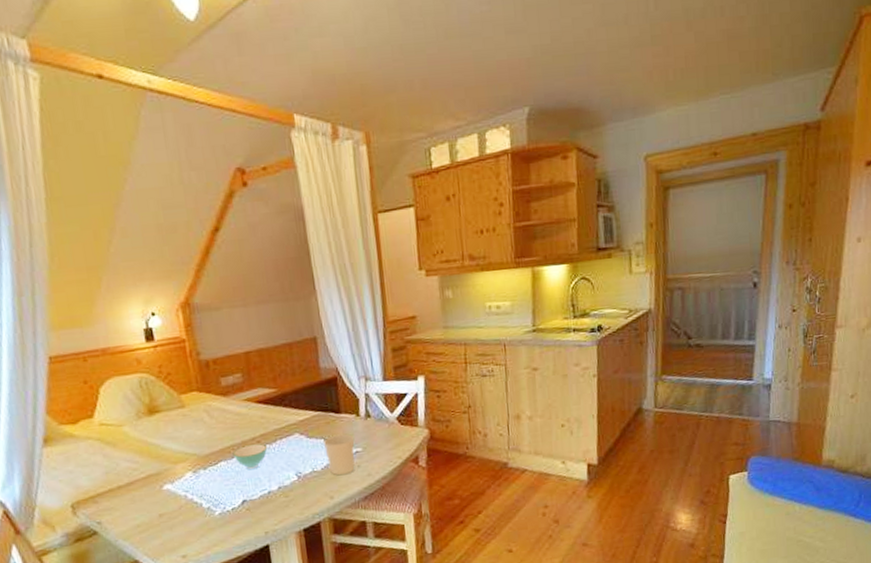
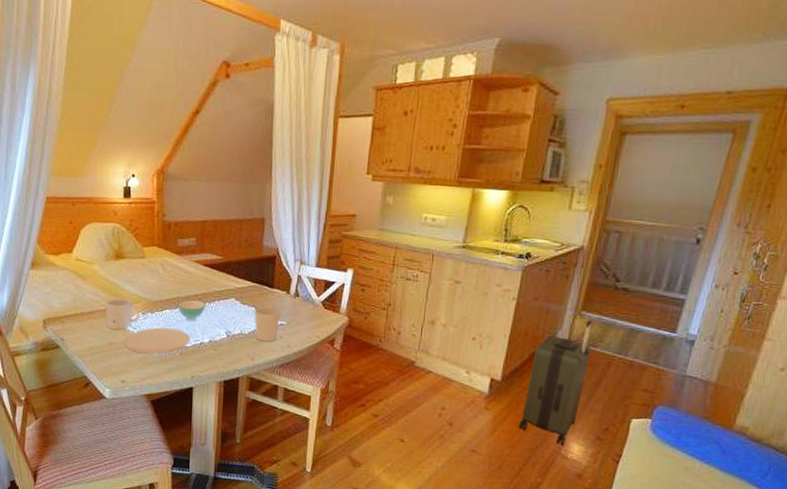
mug: none [145,458,191,499] -> present [105,298,140,330]
plate: none [176,481,257,519] -> present [124,327,191,355]
suitcase: none [623,383,679,518] -> present [518,320,593,446]

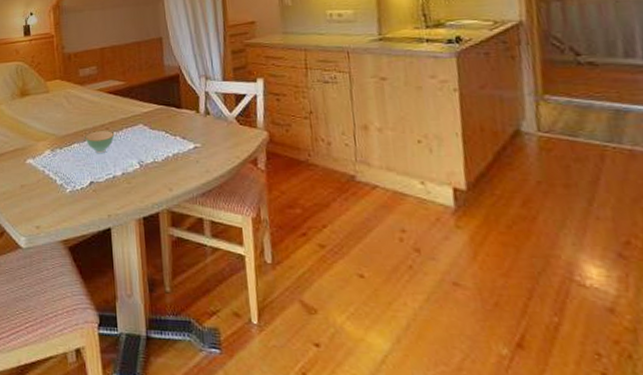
mug: present [105,298,140,330] -> none [14,136,49,171]
plate: present [124,327,191,355] -> none [35,163,103,195]
dixie cup: present [254,306,282,342] -> none [165,128,194,169]
suitcase: present [518,320,593,446] -> none [499,105,582,269]

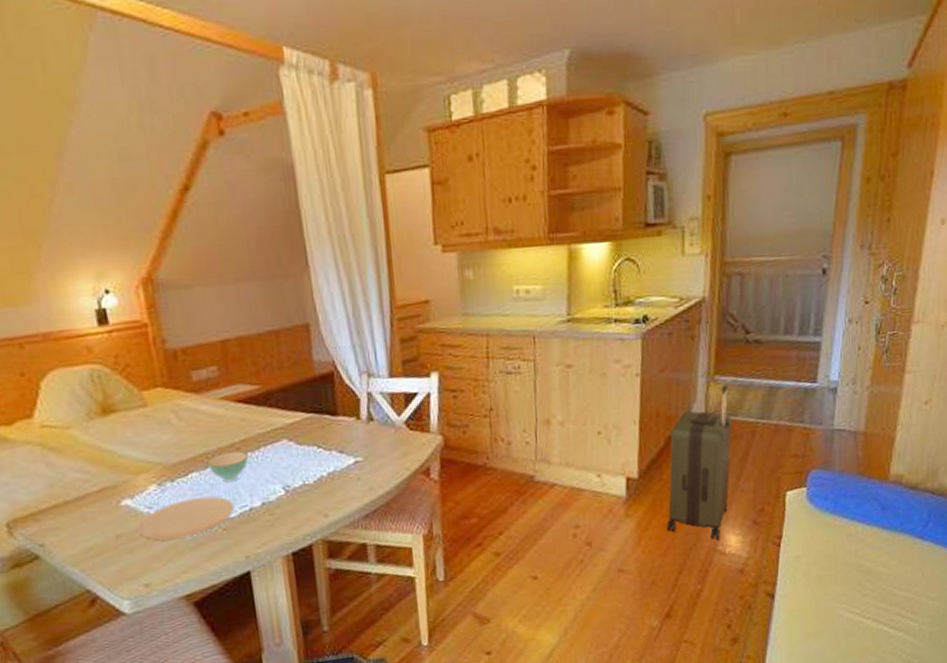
plate: none [35,163,103,195] -> present [137,496,235,541]
suitcase: none [499,105,582,269] -> present [666,385,732,541]

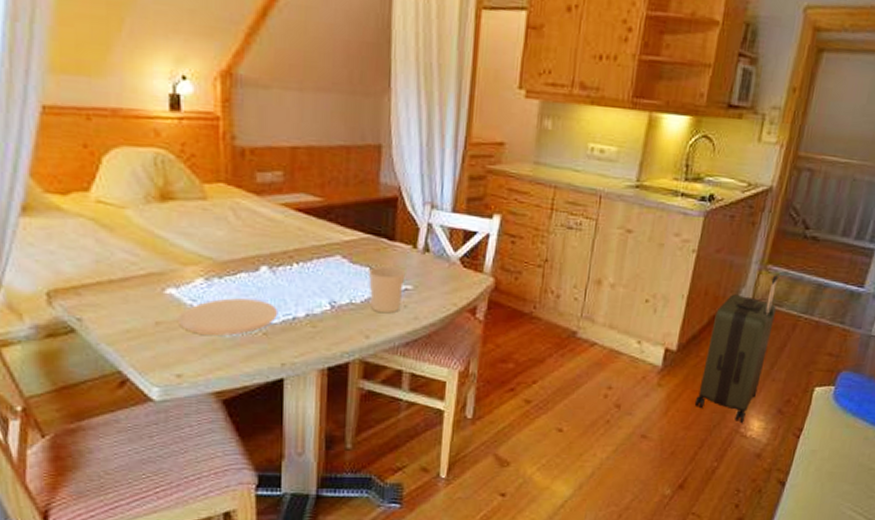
bowl: present [206,451,249,483] -> none [257,259,301,289]
dixie cup: none [317,440,354,490] -> present [369,265,406,314]

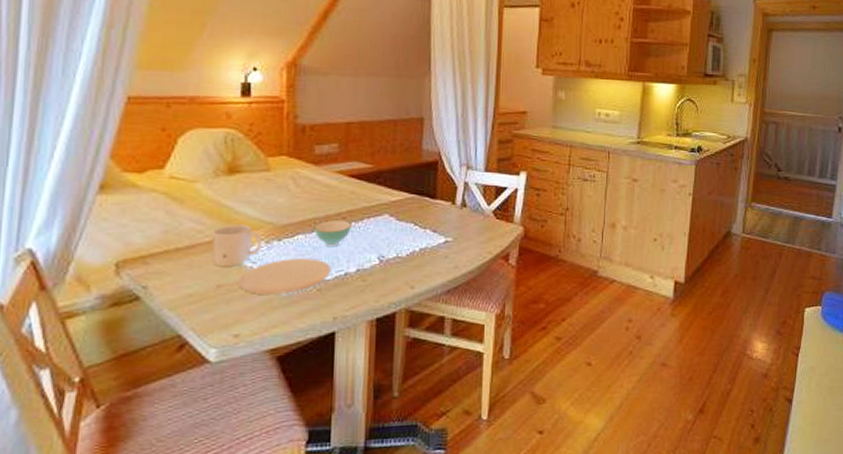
mug: none [146,258,202,304] -> present [211,225,263,267]
bowl: none [257,259,301,289] -> present [313,220,353,248]
dixie cup: present [369,265,406,314] -> none [413,221,446,265]
suitcase: present [694,275,779,423] -> none [705,211,763,346]

